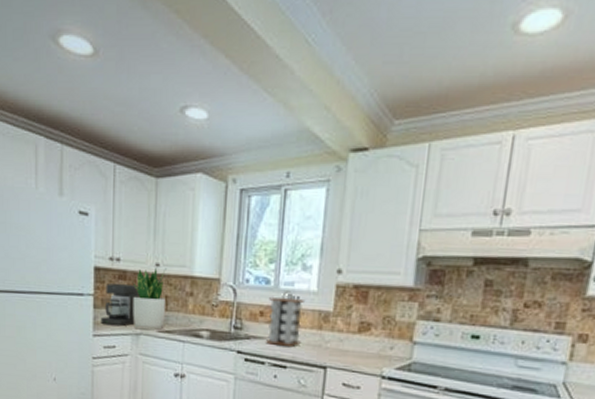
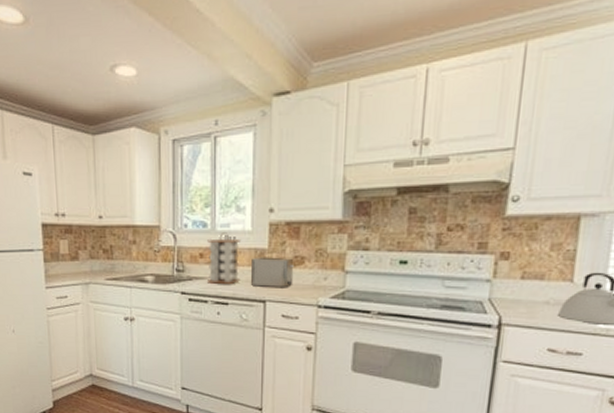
coffee maker: present [101,284,139,327] -> none [52,238,85,278]
planter: present [132,267,166,331] -> none [78,220,111,279]
toaster: none [312,319,360,355] -> present [251,257,294,288]

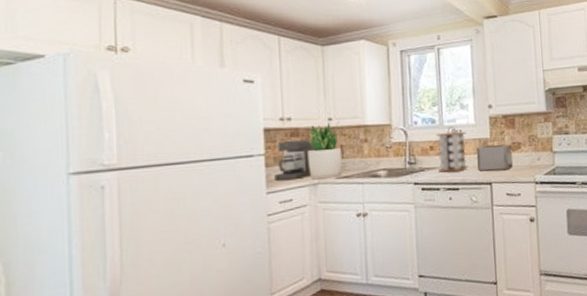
coffee maker: none [52,238,85,278] -> present [275,140,313,181]
planter: none [78,220,111,279] -> present [305,122,342,180]

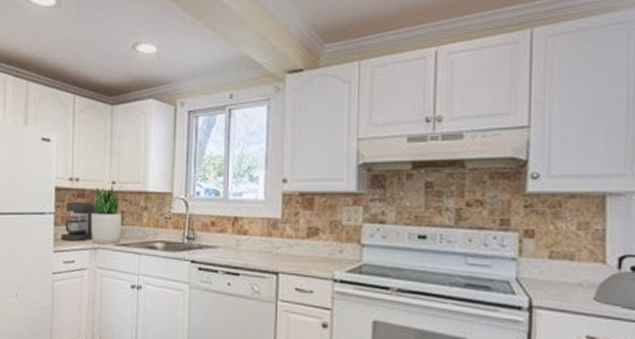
spice rack: present [436,126,468,173] -> none [218,201,253,255]
toaster: present [477,144,514,172] -> none [264,227,308,260]

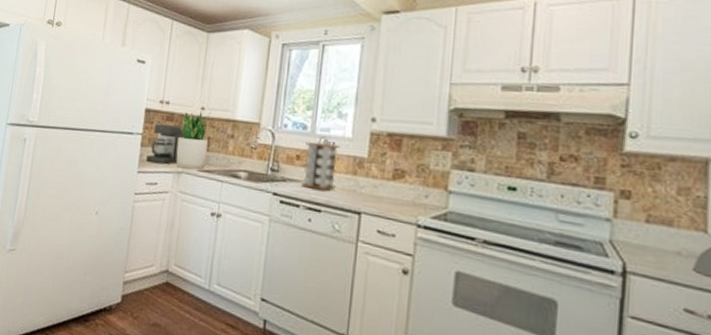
spice rack: none [218,201,253,255] -> present [302,136,339,191]

